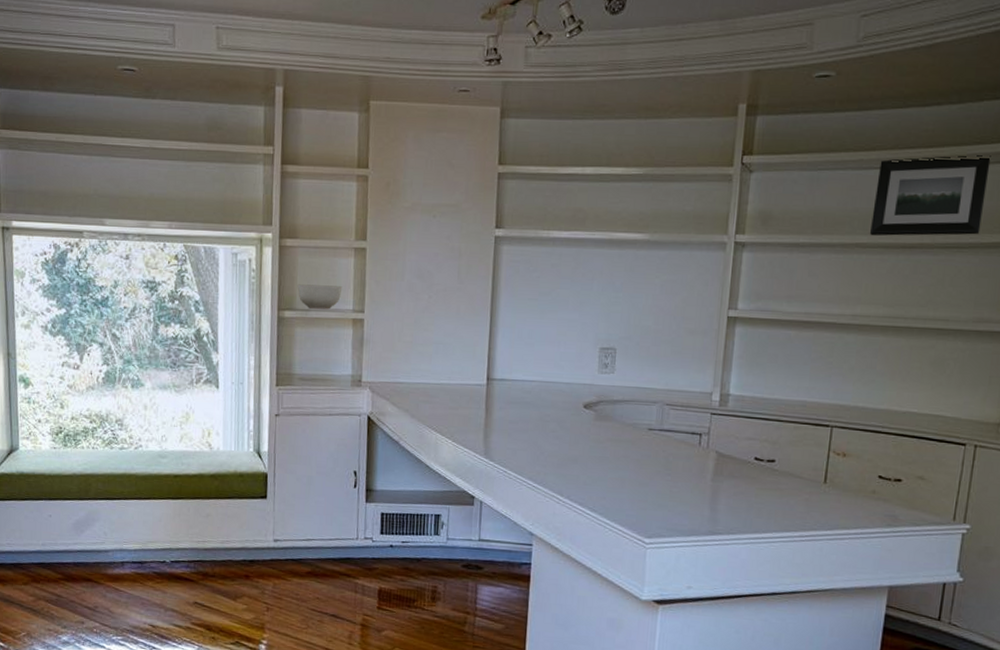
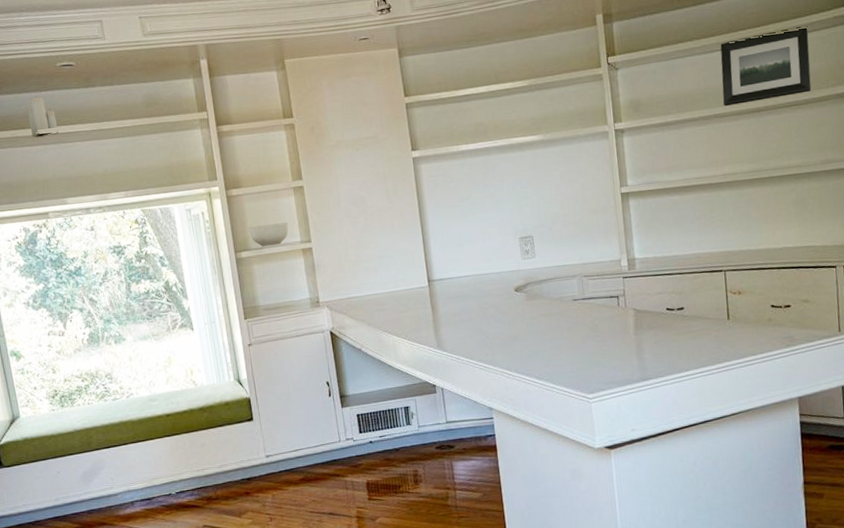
candle: none [77,99,108,146] -> present [26,96,59,138]

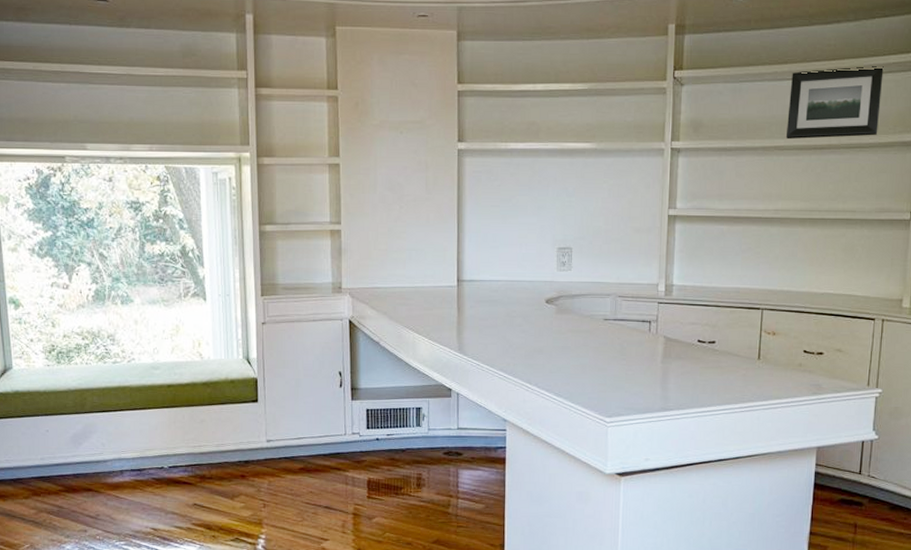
candle: present [26,96,59,138] -> none [53,28,85,74]
bowl: present [248,222,289,247] -> none [276,200,319,222]

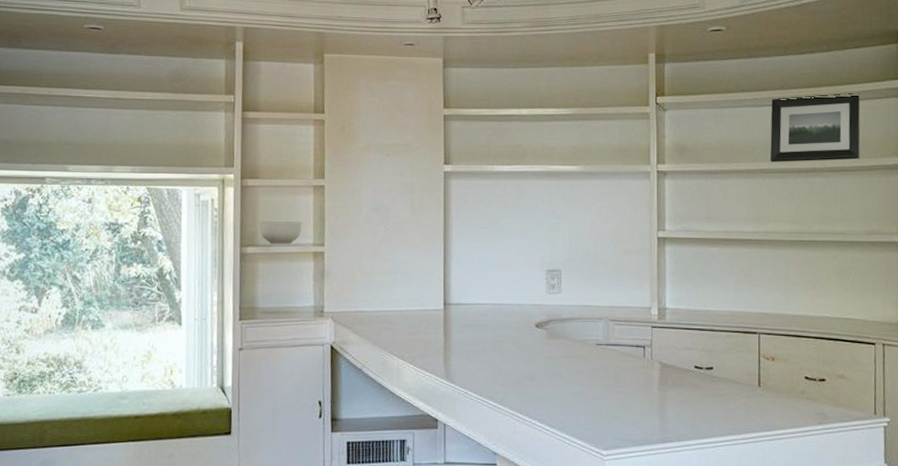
bowl: none [276,200,319,222] -> present [259,221,303,244]

